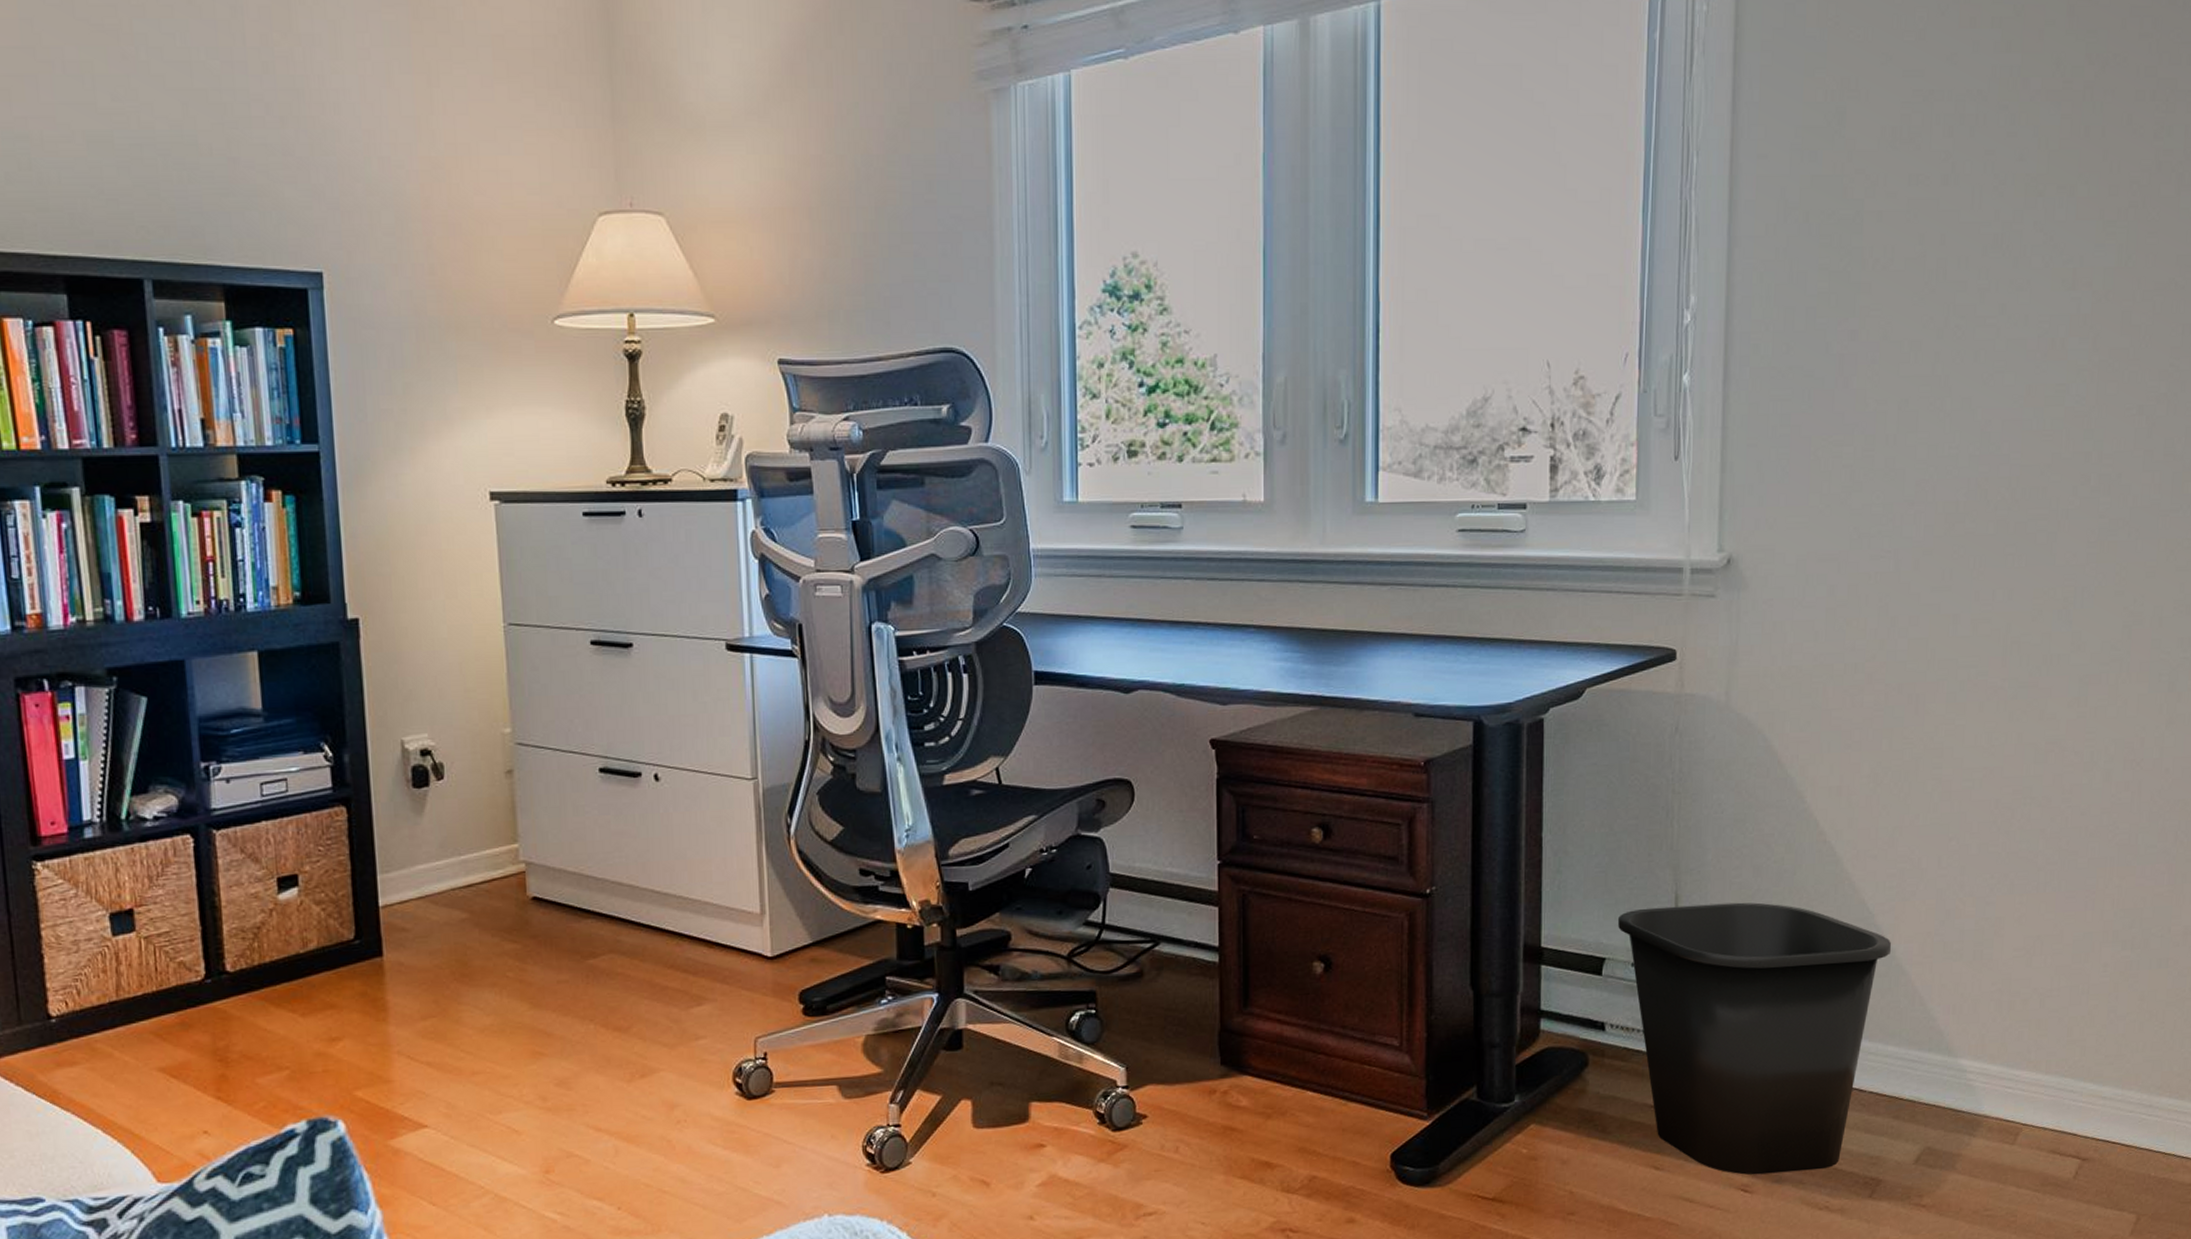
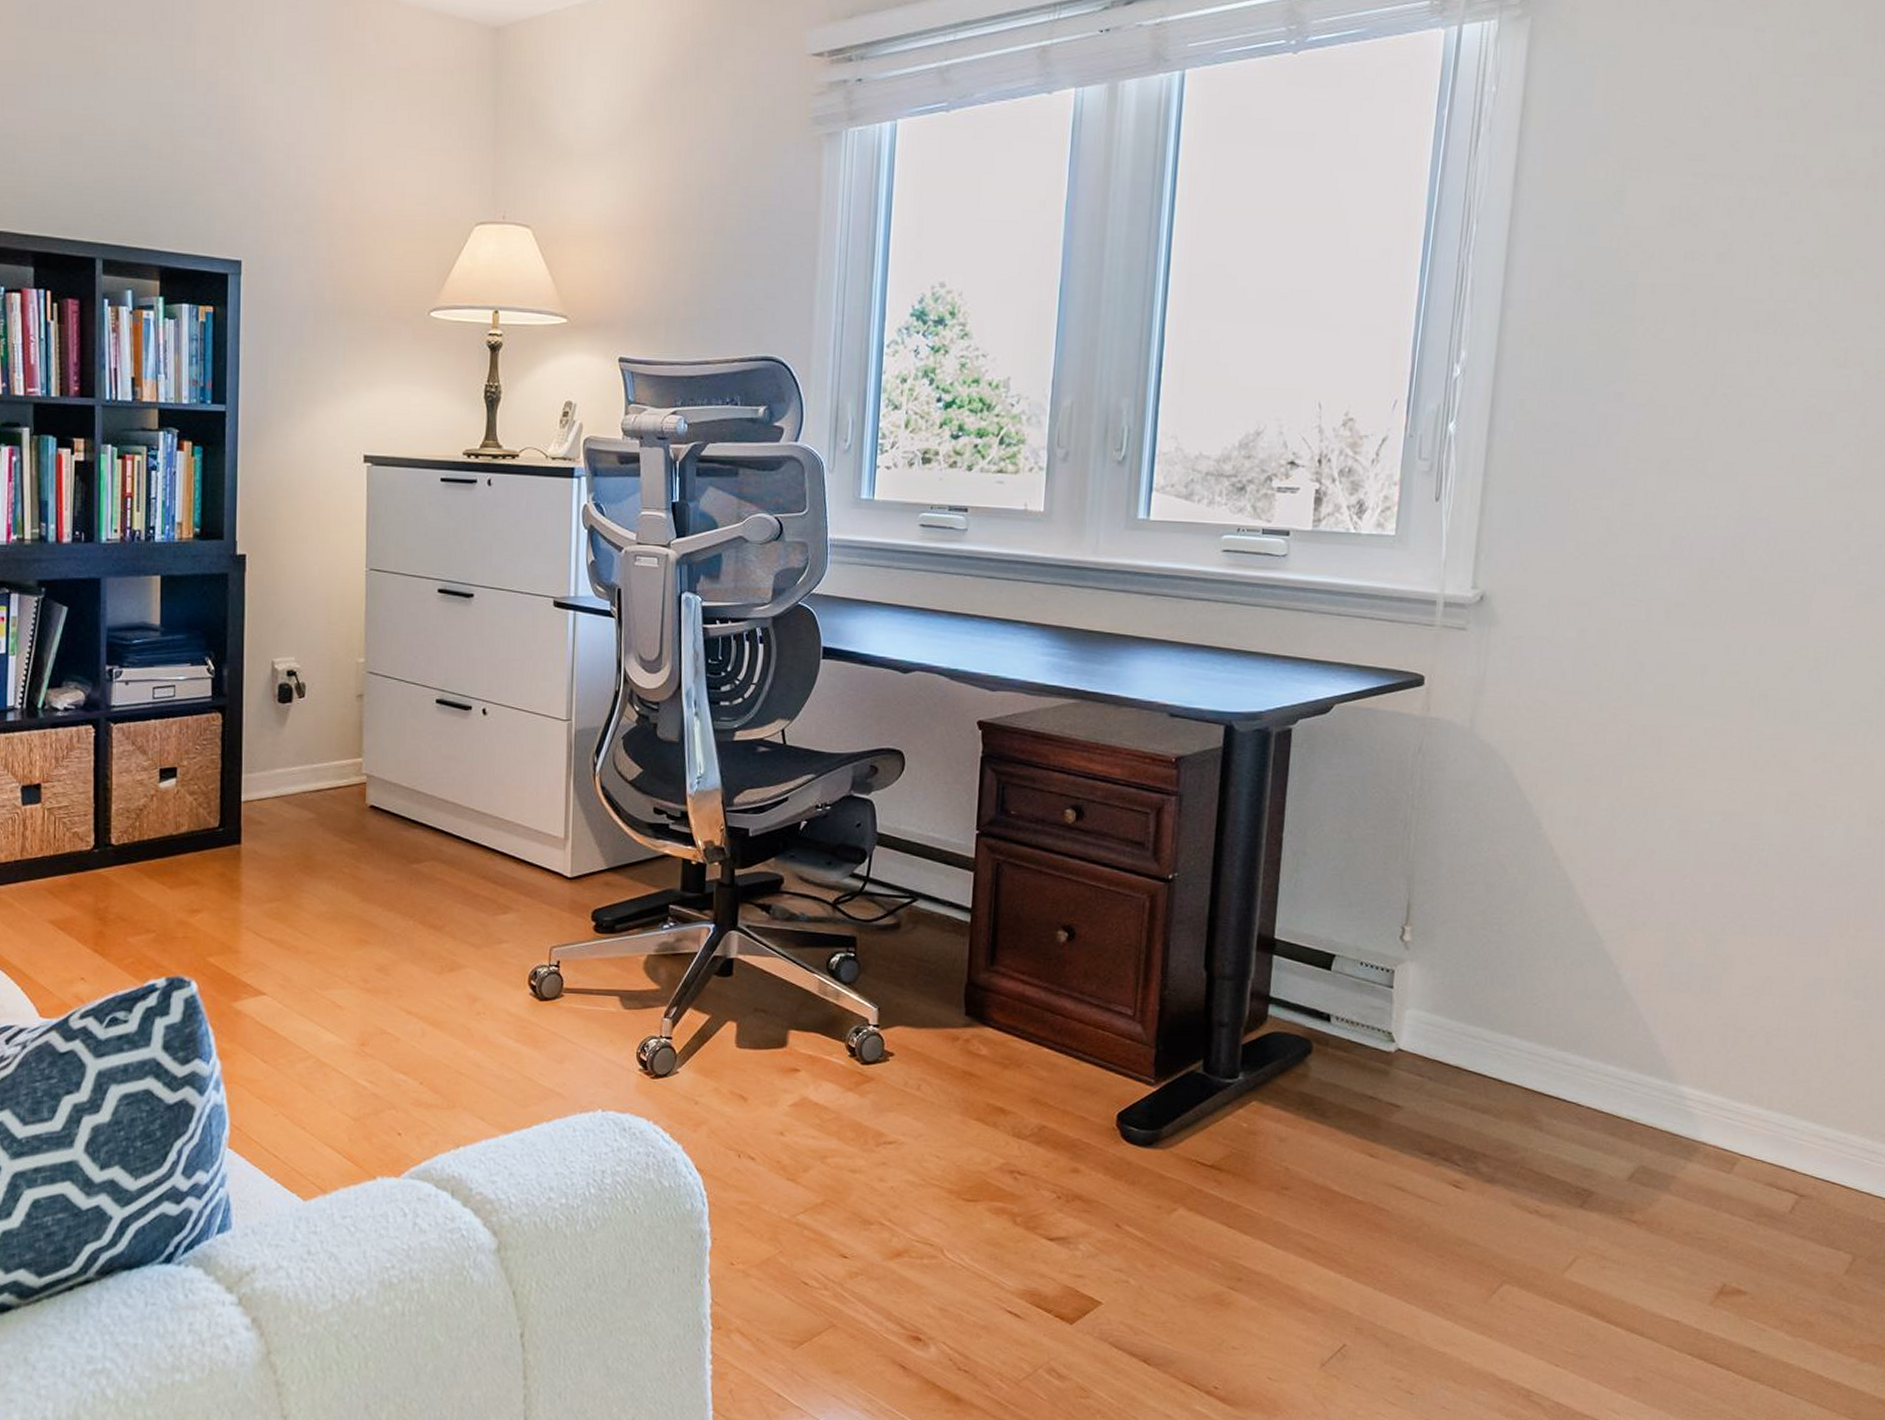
waste bin: present [1618,902,1892,1175] -> none [1350,912,1619,1175]

